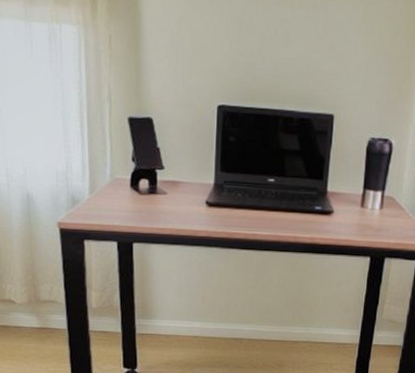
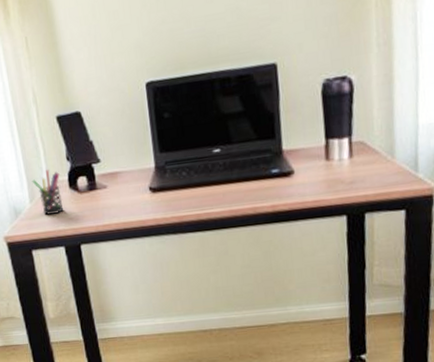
pen holder: none [94,166,123,211] -> present [32,170,64,216]

